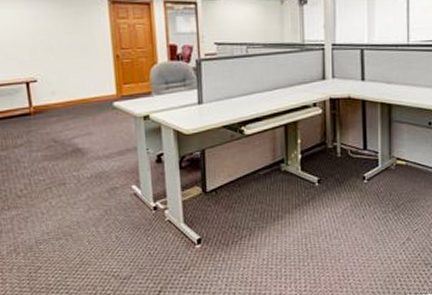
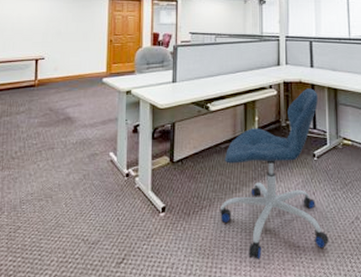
office chair: none [262,105,378,284] -> present [220,88,329,260]

